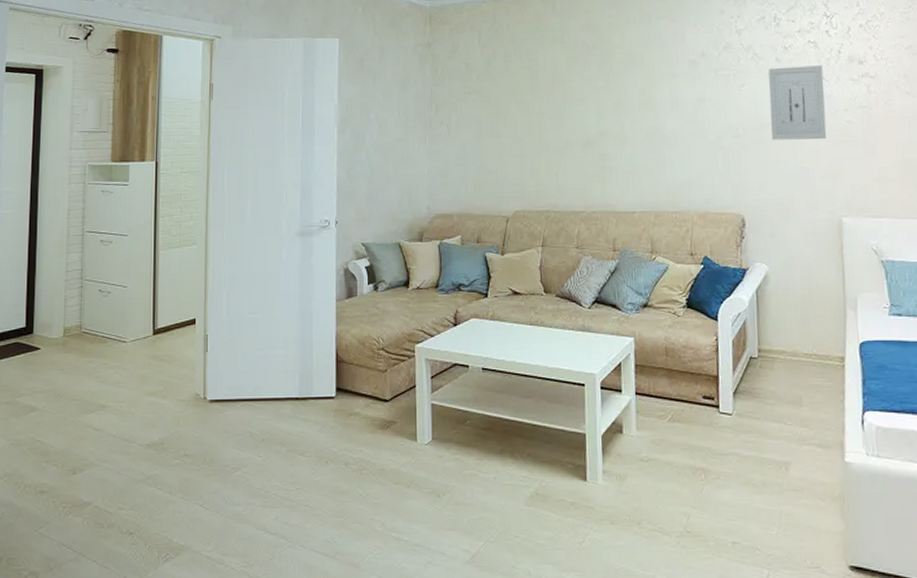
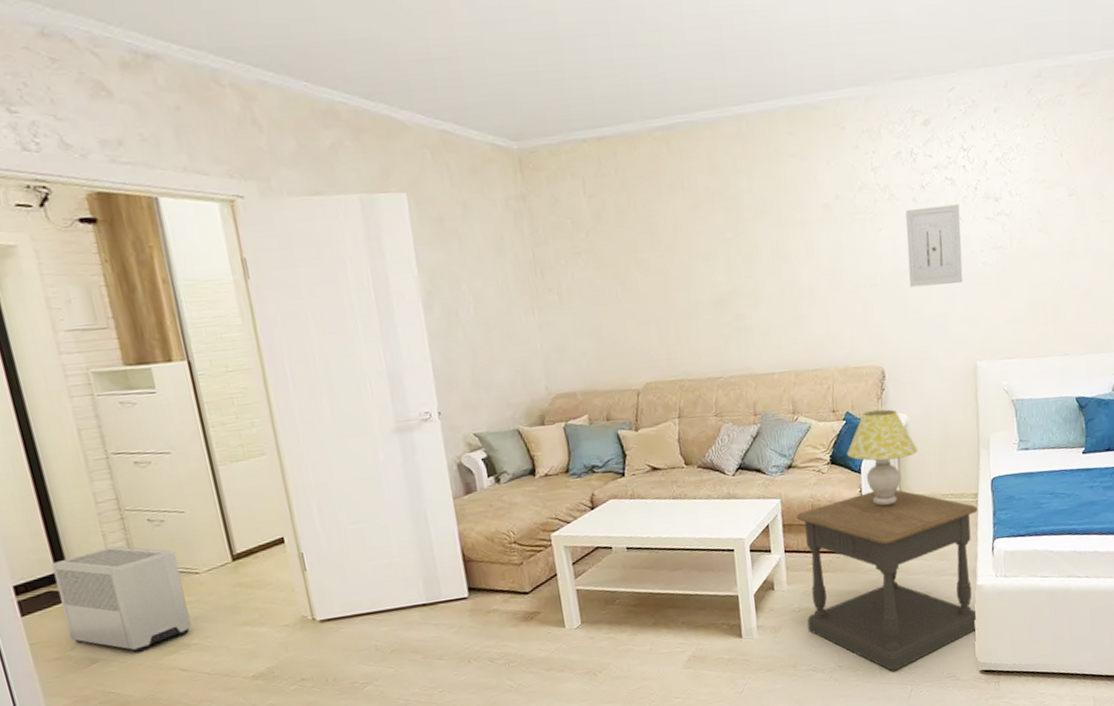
air purifier: none [21,310,113,407] -> present [52,546,192,653]
side table: none [649,342,846,548] -> present [796,489,978,671]
table lamp: none [704,258,778,359] -> present [847,409,918,506]

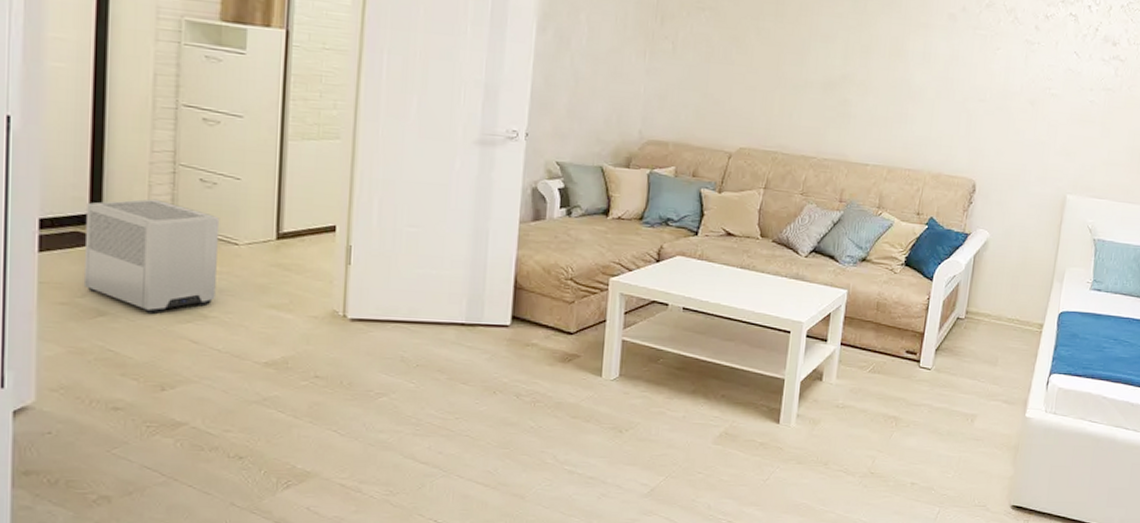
side table: present [796,489,978,671] -> none [848,301,1041,489]
table lamp: present [847,409,918,506] -> none [923,221,993,319]
wall art: present [905,204,963,288] -> none [1016,35,1078,116]

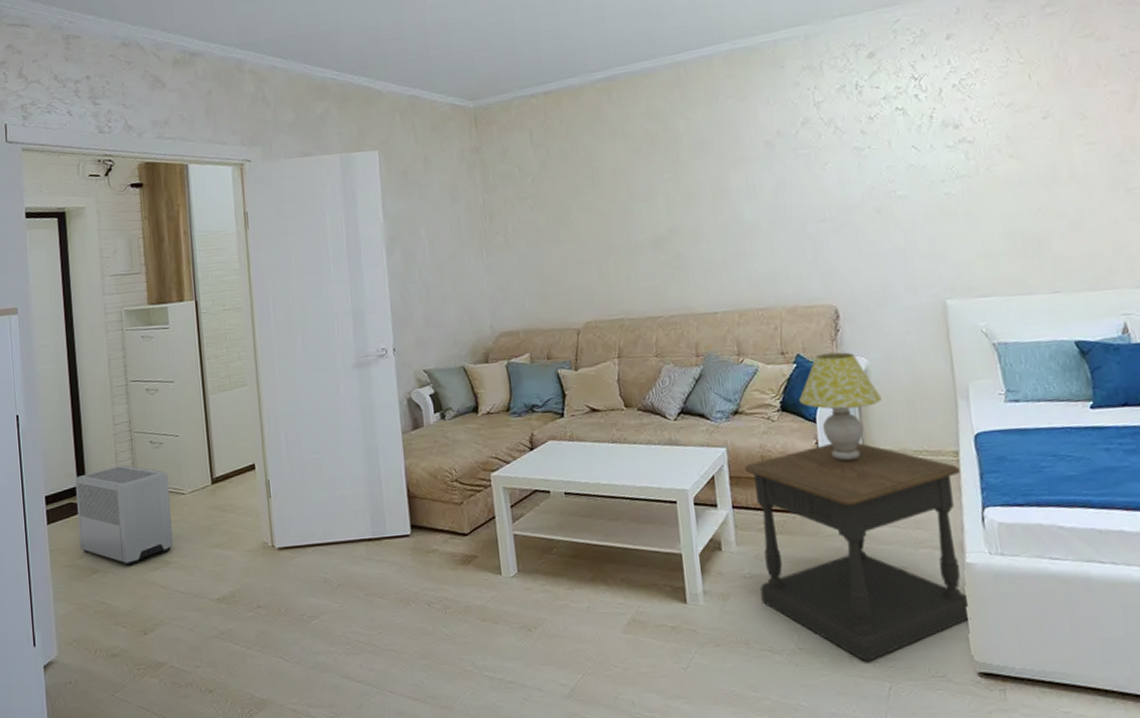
side table: none [848,301,1041,489] -> present [744,443,971,662]
table lamp: none [923,221,993,319] -> present [799,352,882,461]

